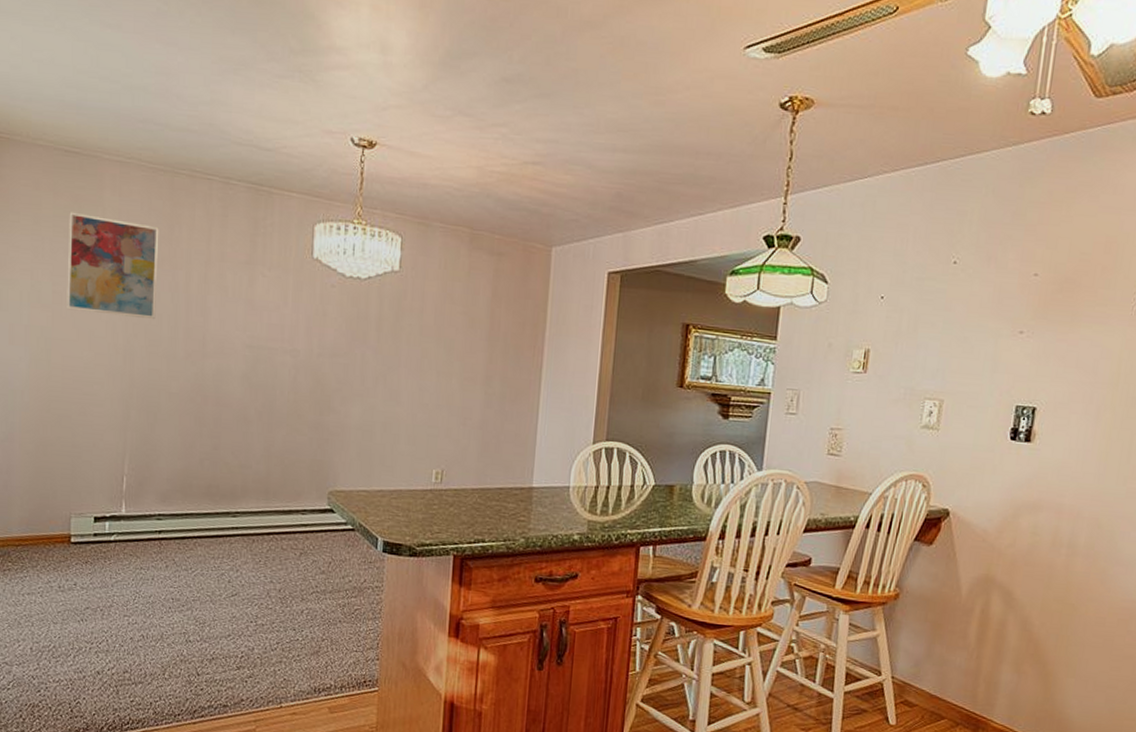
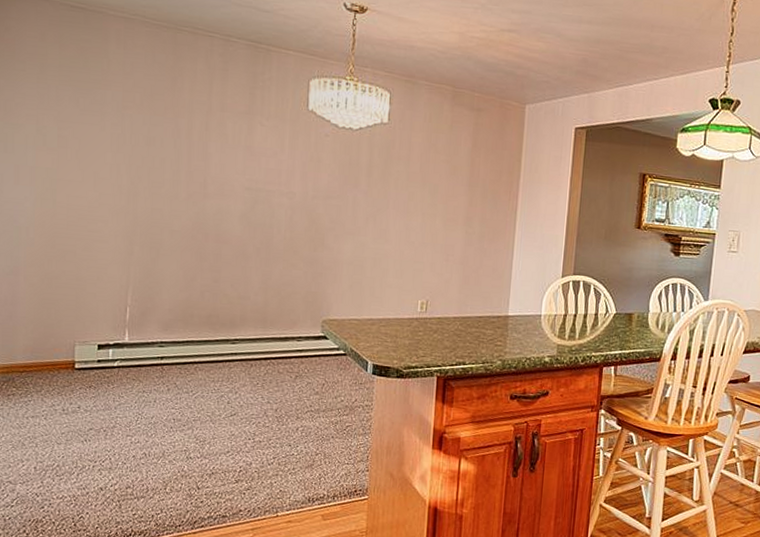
wall art: present [67,211,159,320] -> none [72,62,162,164]

